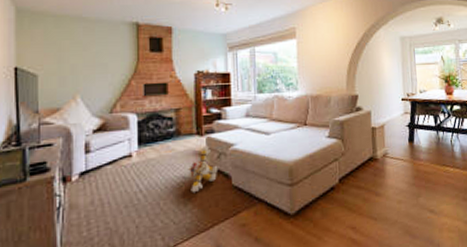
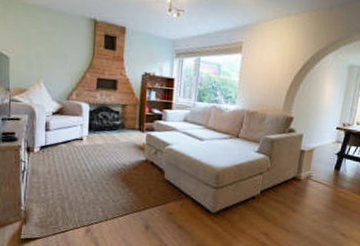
plush toy: present [187,145,218,193] -> none [128,141,154,180]

